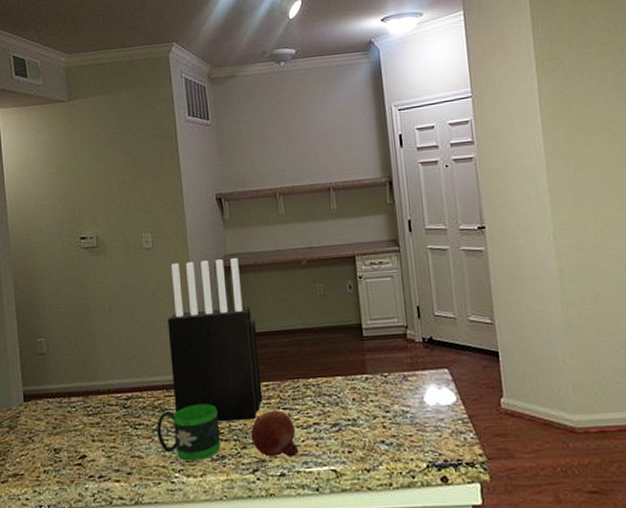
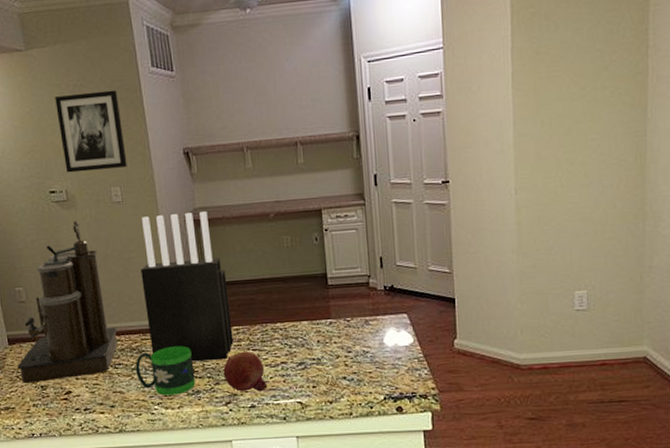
coffee maker: none [30,267,140,447] -> present [17,220,117,384]
wall art: none [93,137,160,219] -> present [55,90,128,173]

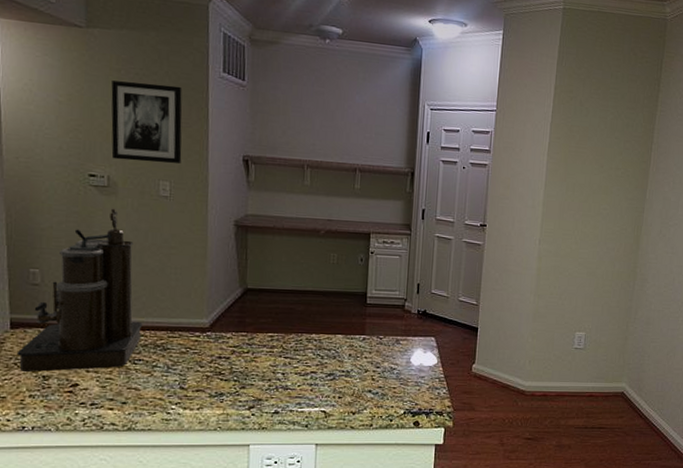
mug: present [135,346,196,396] -> none [156,347,221,396]
knife block: present [140,212,234,362] -> none [177,215,269,365]
fruit: present [223,351,268,392] -> none [251,358,294,399]

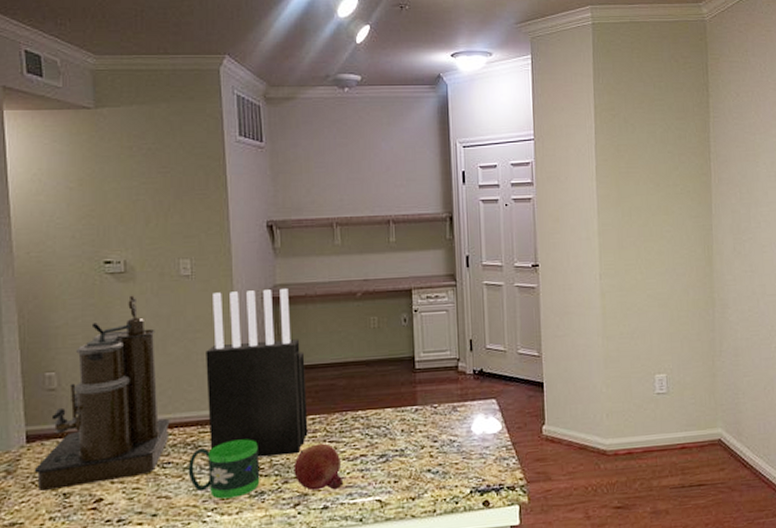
wall art: present [111,80,182,164] -> none [124,156,202,242]
mug: none [156,347,221,396] -> present [188,439,260,499]
knife block: none [177,215,269,365] -> present [206,289,308,458]
fruit: none [251,358,294,399] -> present [293,443,344,491]

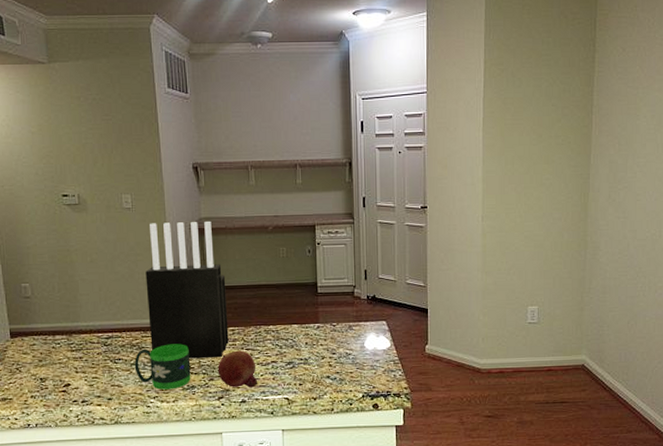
coffee maker: present [34,295,170,492] -> none [17,223,119,376]

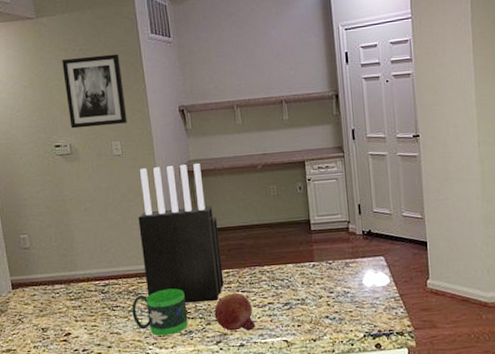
wall art: none [73,106,139,179] -> present [62,53,128,129]

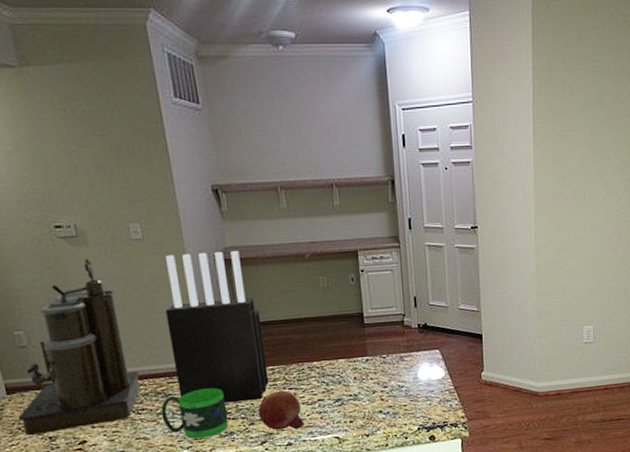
coffee maker: none [19,172,115,327] -> present [18,258,140,436]
wall art: present [62,53,128,129] -> none [58,119,148,207]

